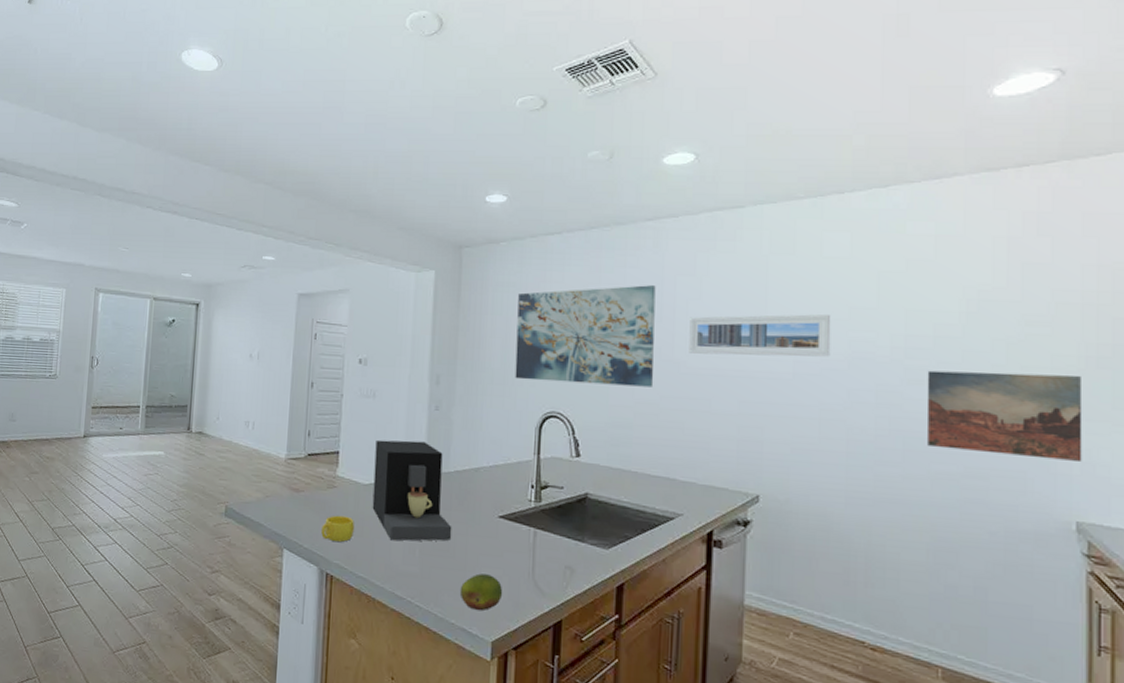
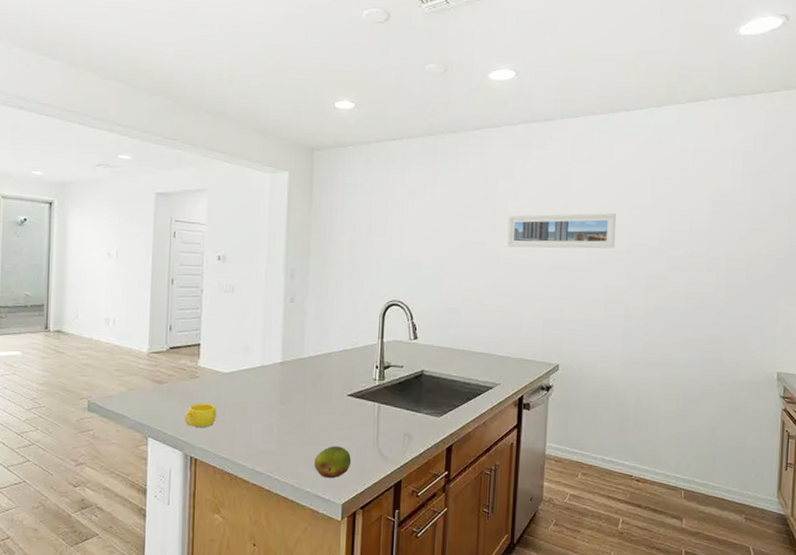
coffee maker: present [372,439,452,541] -> none [233,331,307,423]
wall art: present [515,285,656,387] -> none [361,187,481,277]
wall art: present [926,370,1083,461] -> none [682,258,787,326]

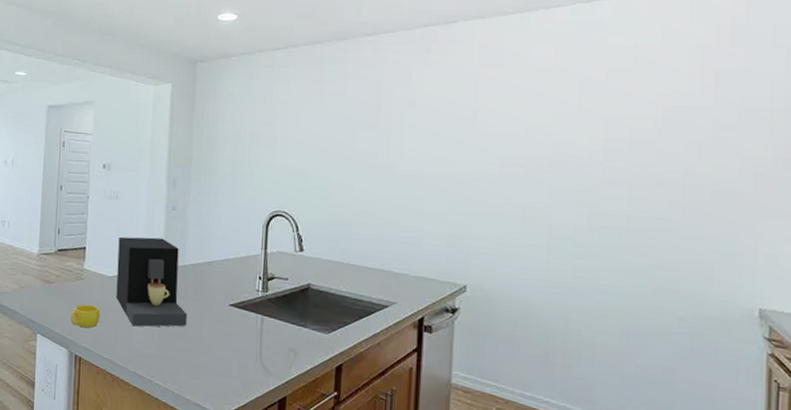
coffee maker: none [233,331,307,423] -> present [116,236,188,327]
fruit: present [314,446,352,479] -> none [194,355,234,389]
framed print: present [507,213,617,249] -> none [403,121,536,160]

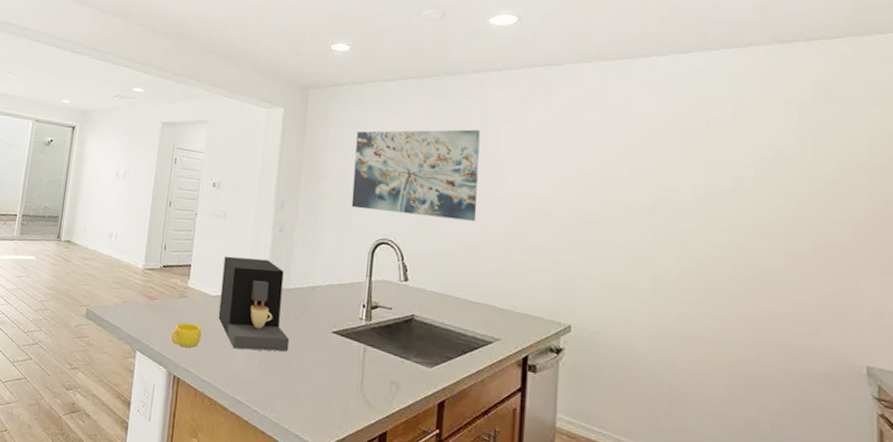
wall art: none [244,95,374,188] -> present [351,129,480,221]

